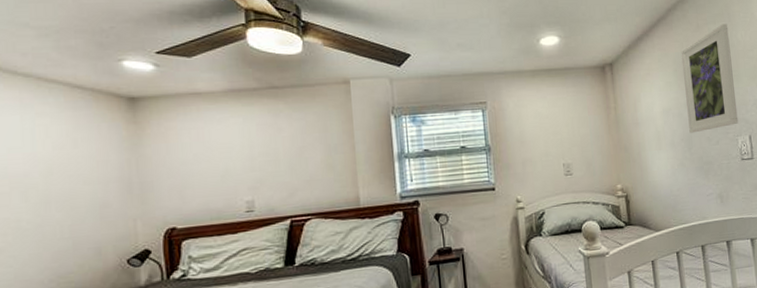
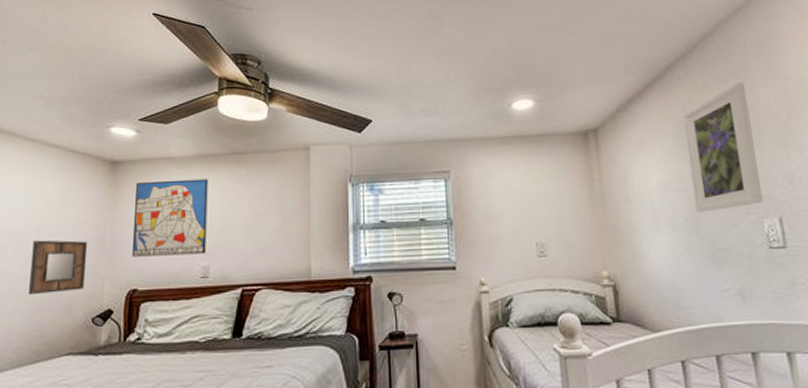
home mirror: none [43,182,113,242] -> present [29,240,88,295]
wall art: none [161,114,249,196] -> present [131,179,208,257]

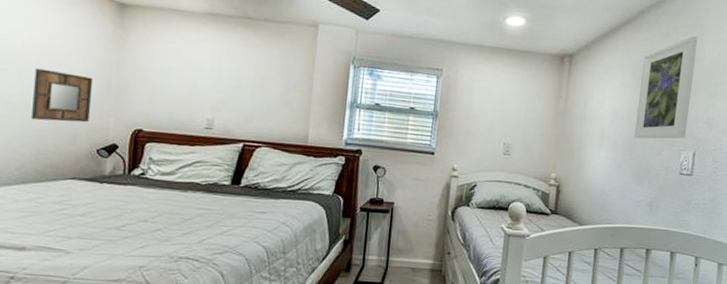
wall art: present [131,179,208,257] -> none [137,29,218,108]

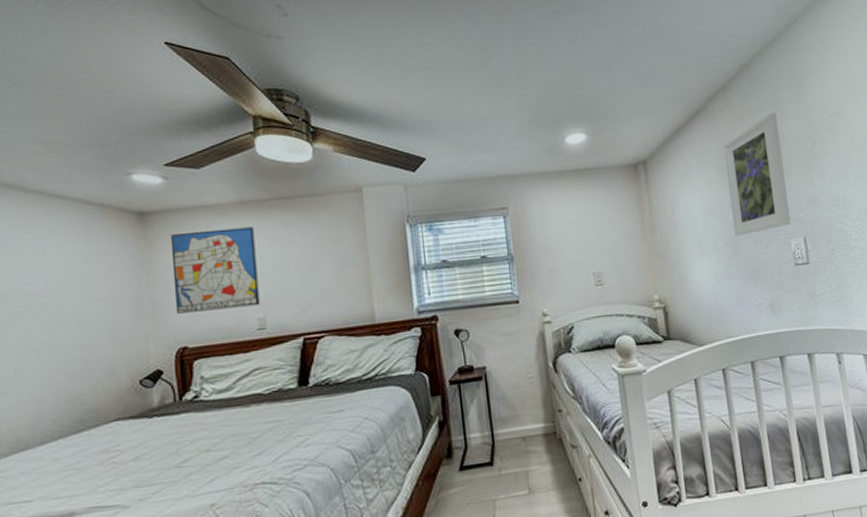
home mirror: present [32,68,94,123] -> none [56,300,125,363]
wall art: none [137,29,218,108] -> present [171,226,260,314]

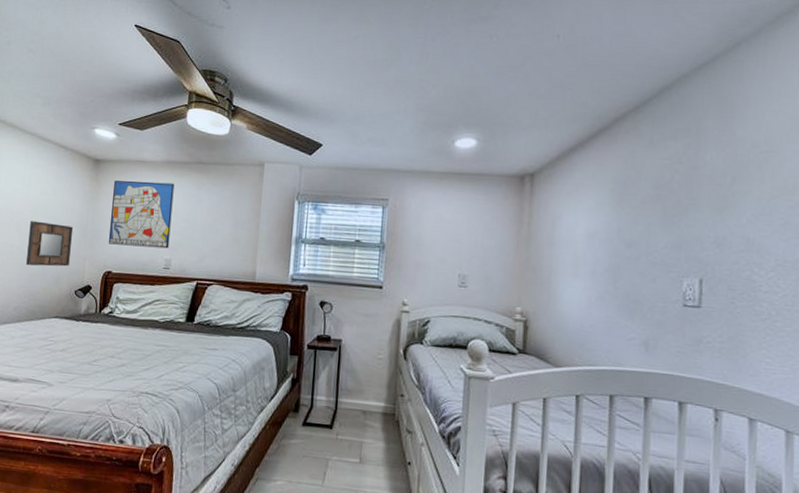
home mirror: none [56,300,125,363] -> present [26,220,74,267]
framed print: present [723,112,791,236] -> none [618,141,694,265]

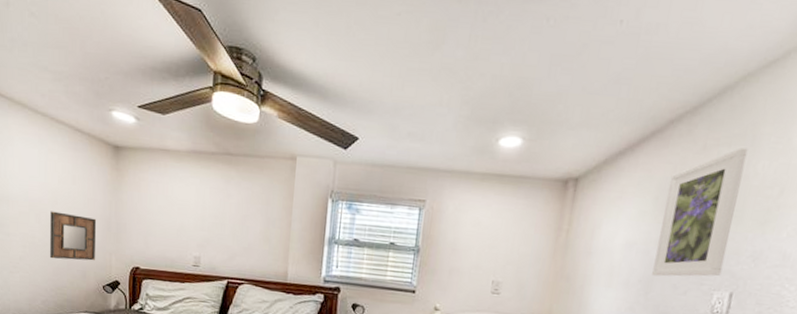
wall art: present [108,180,175,249] -> none [134,170,201,246]
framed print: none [618,141,694,265] -> present [652,147,748,277]

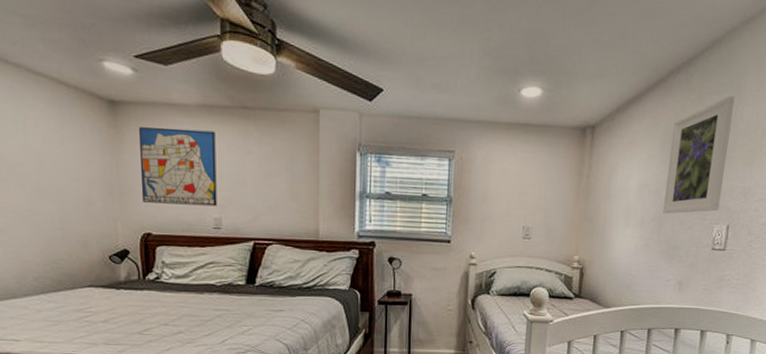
home mirror: present [50,211,97,261] -> none [35,175,97,230]
wall art: none [134,170,201,246] -> present [139,127,217,207]

